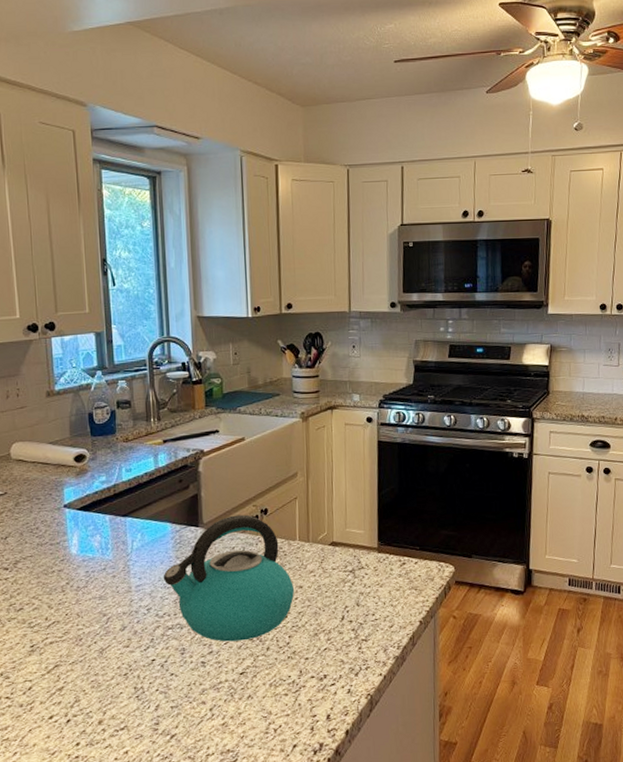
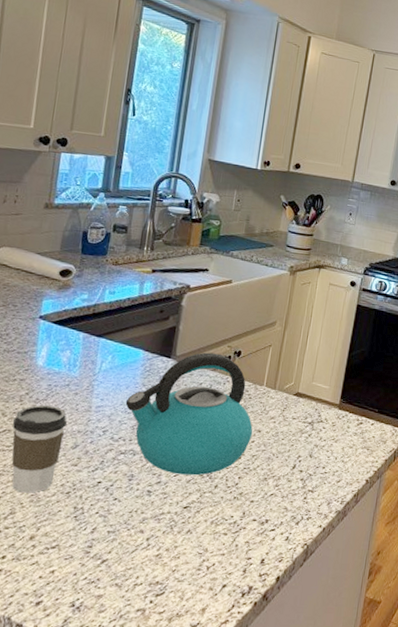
coffee cup: none [60,592,111,680] -> present [11,405,67,493]

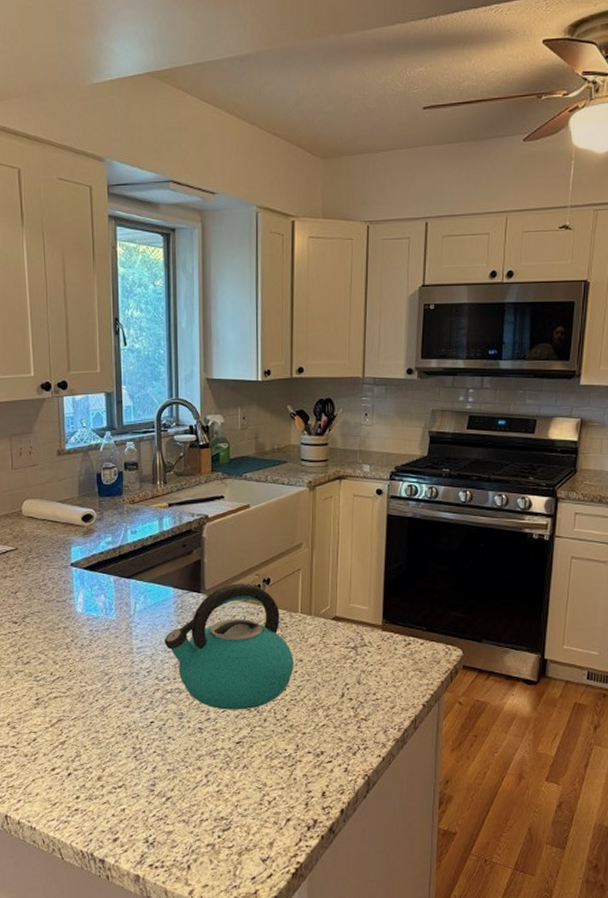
coffee cup: present [11,405,67,493] -> none [65,651,112,736]

